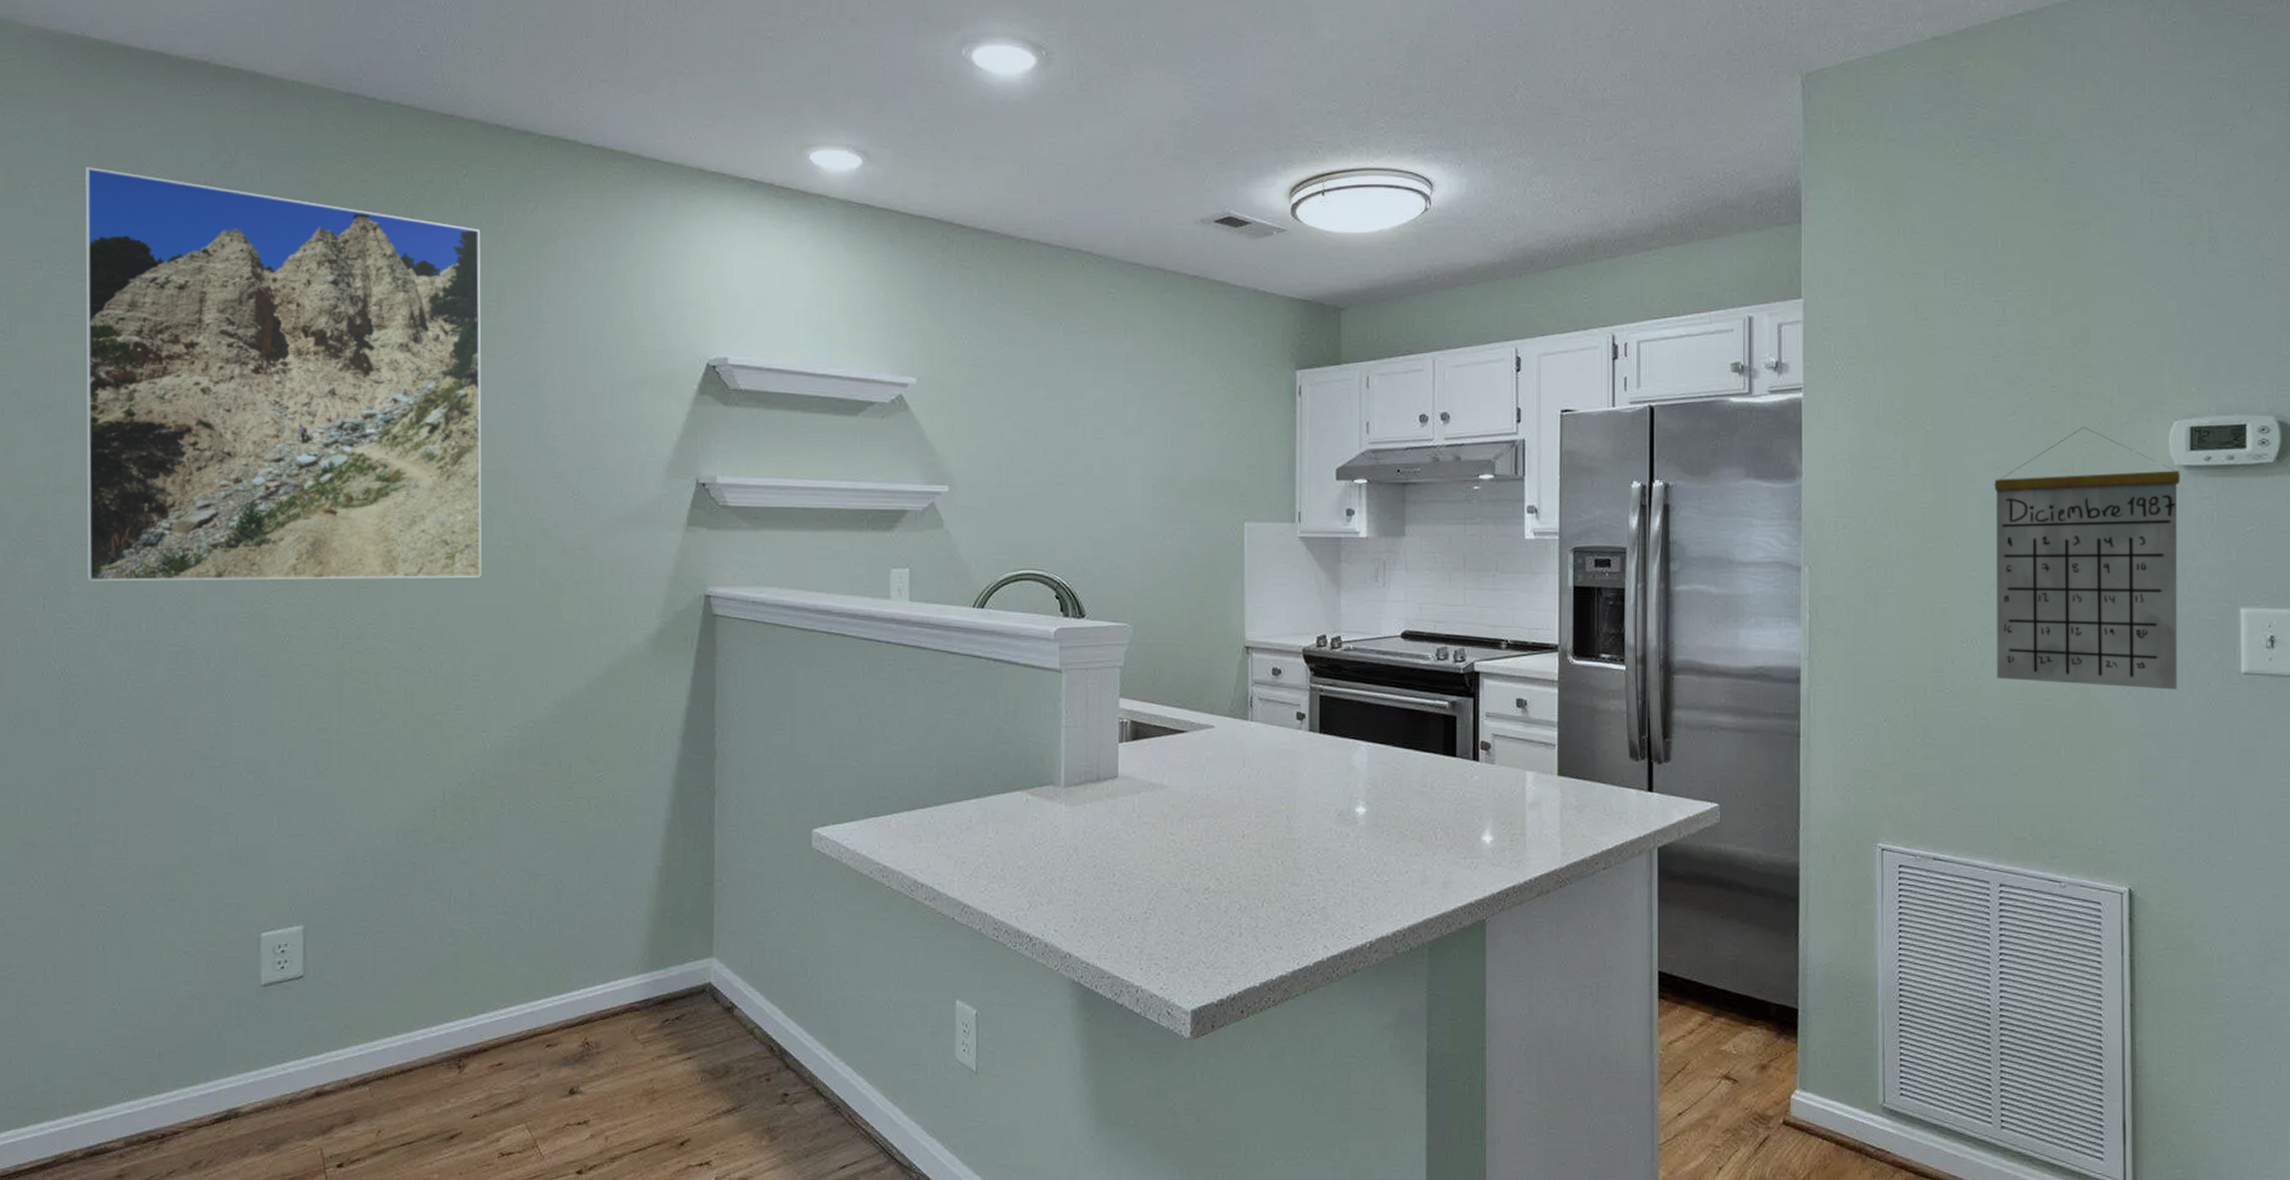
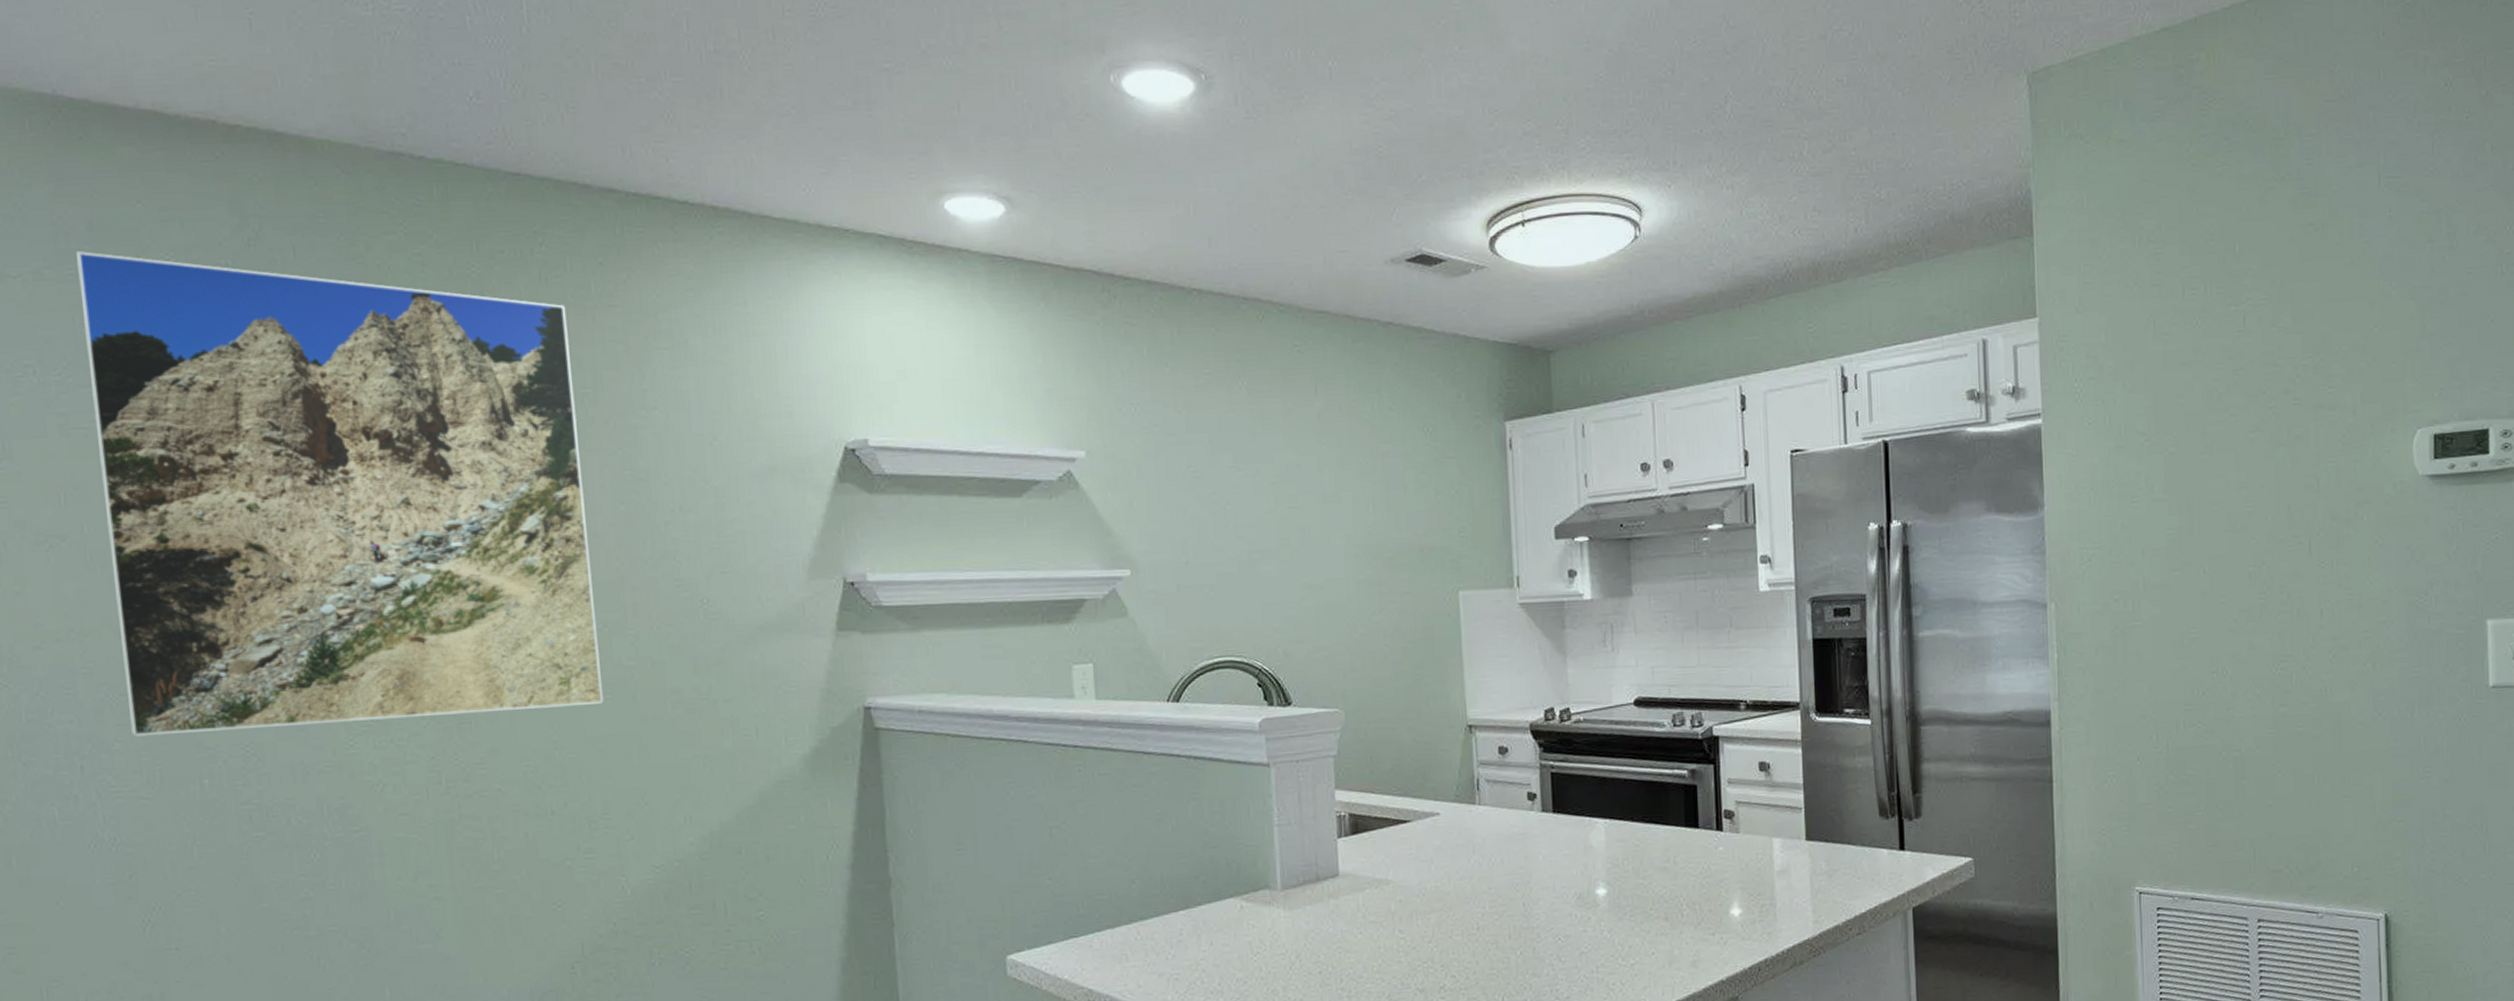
calendar: present [1994,427,2180,690] -> none [2240,440,2427,709]

